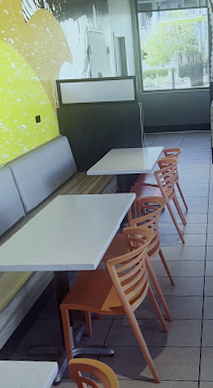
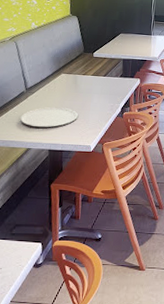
plate: none [24,228,78,250] -> present [20,106,78,128]

